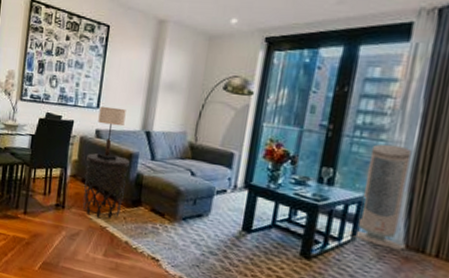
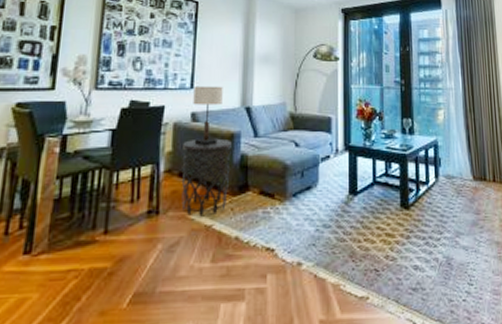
air purifier: present [348,143,413,251] -> none [432,91,472,182]

